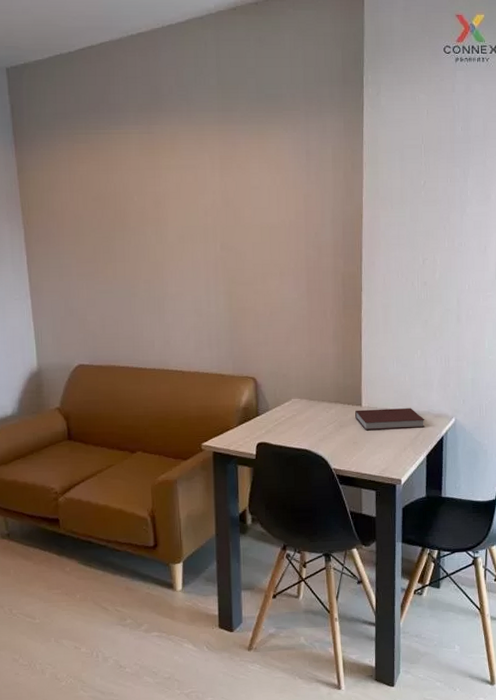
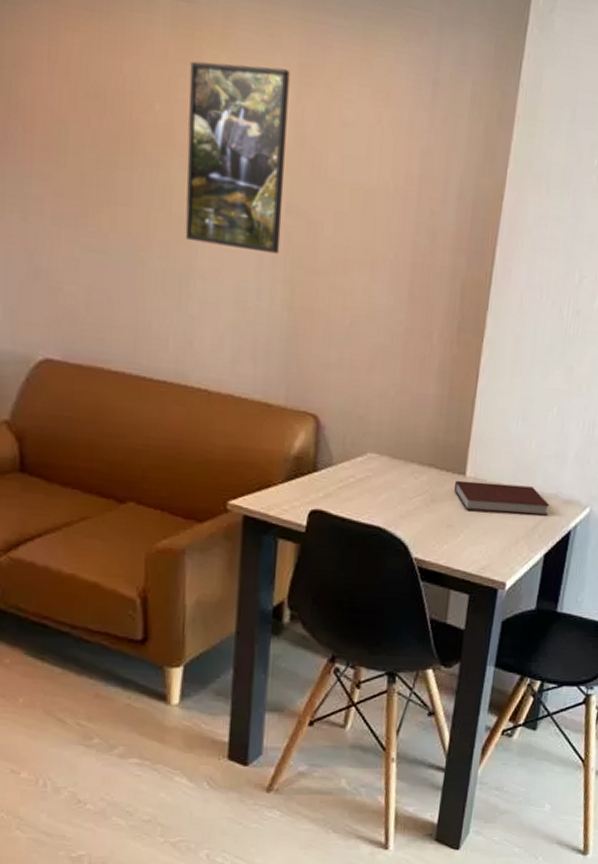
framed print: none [153,162,219,277] -> present [185,61,290,255]

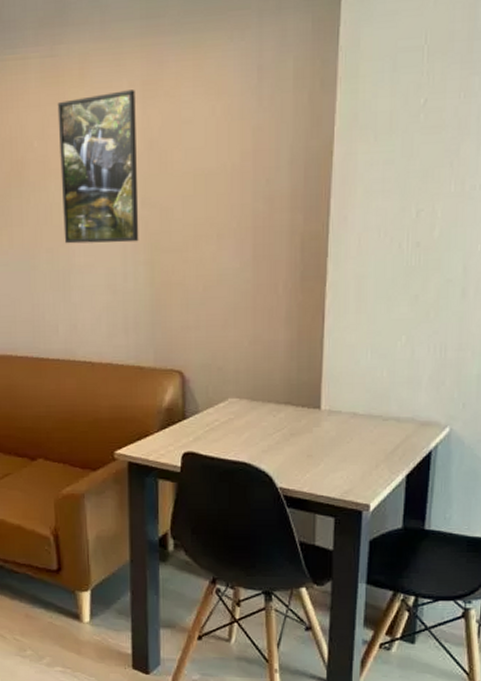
notebook: present [454,480,550,516] -> none [311,413,407,440]

